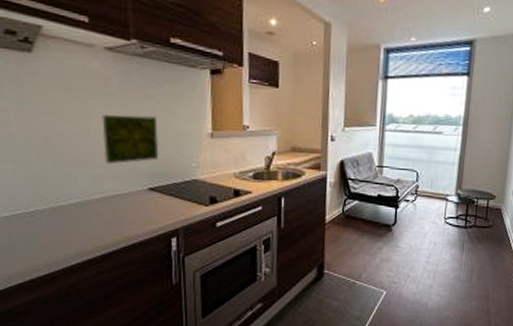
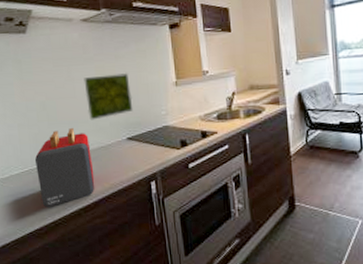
toaster: none [31,170,105,259] -> present [34,128,95,208]

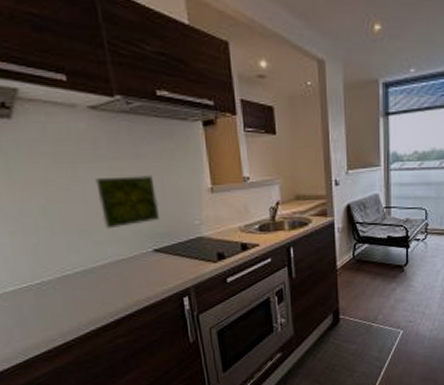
toaster: present [34,128,95,208] -> none [35,238,116,329]

